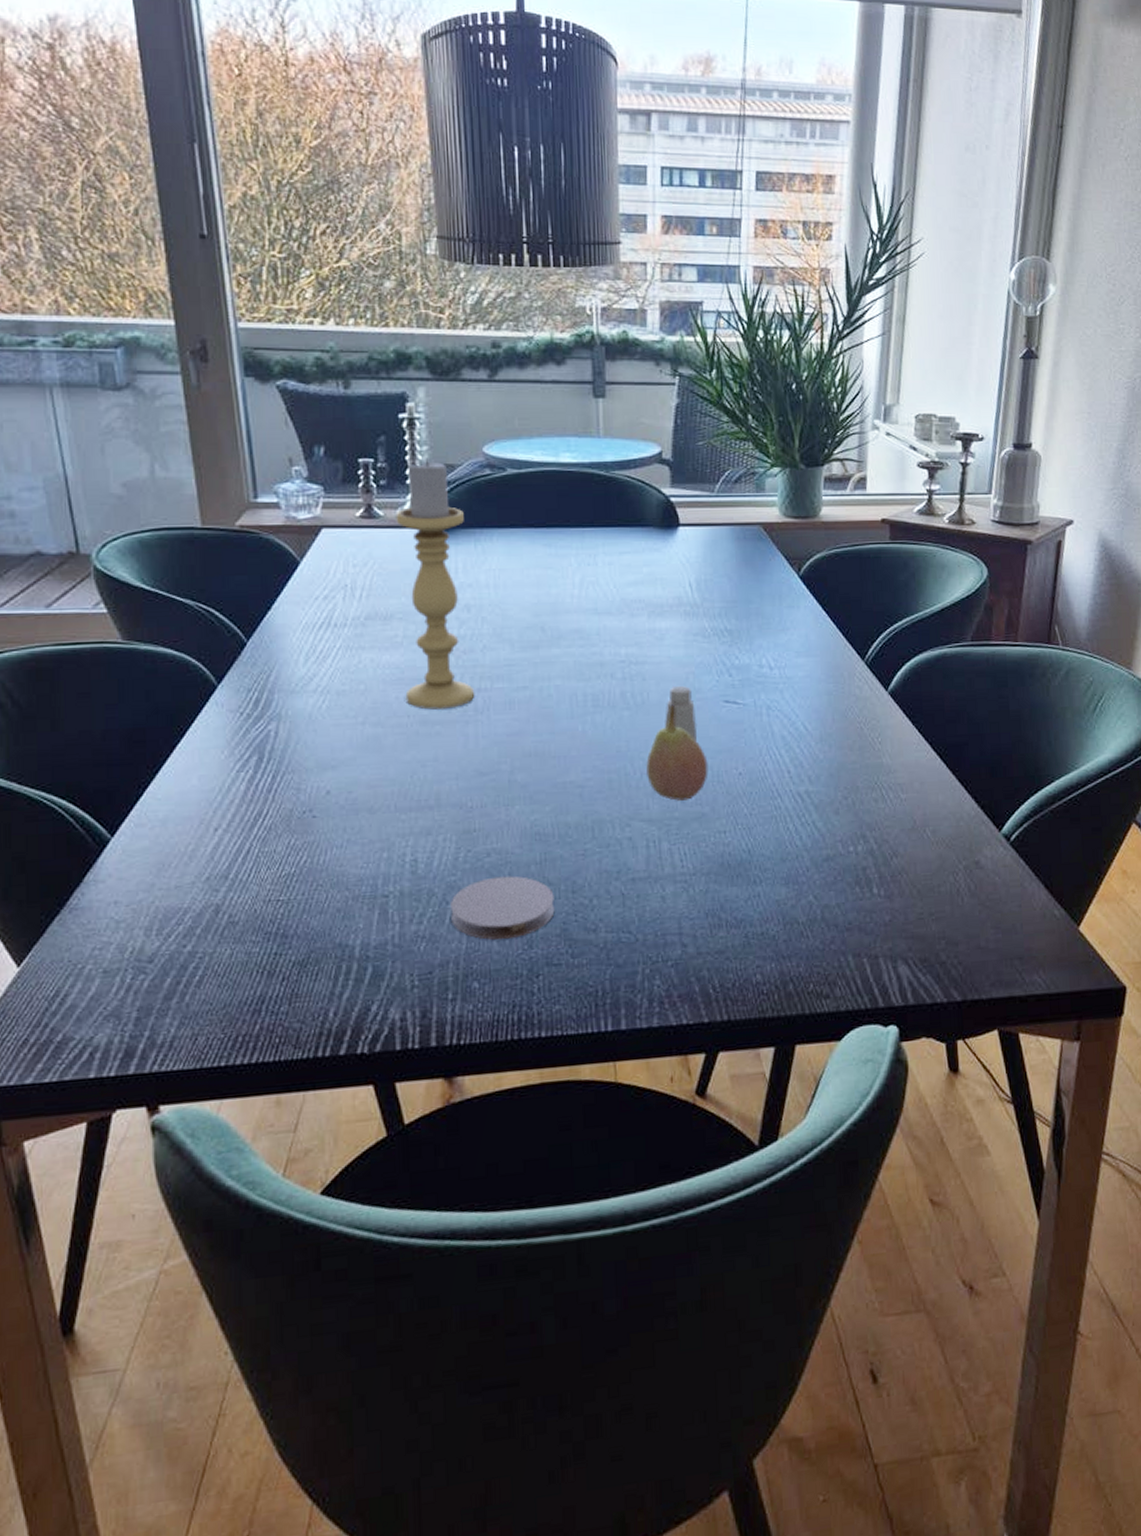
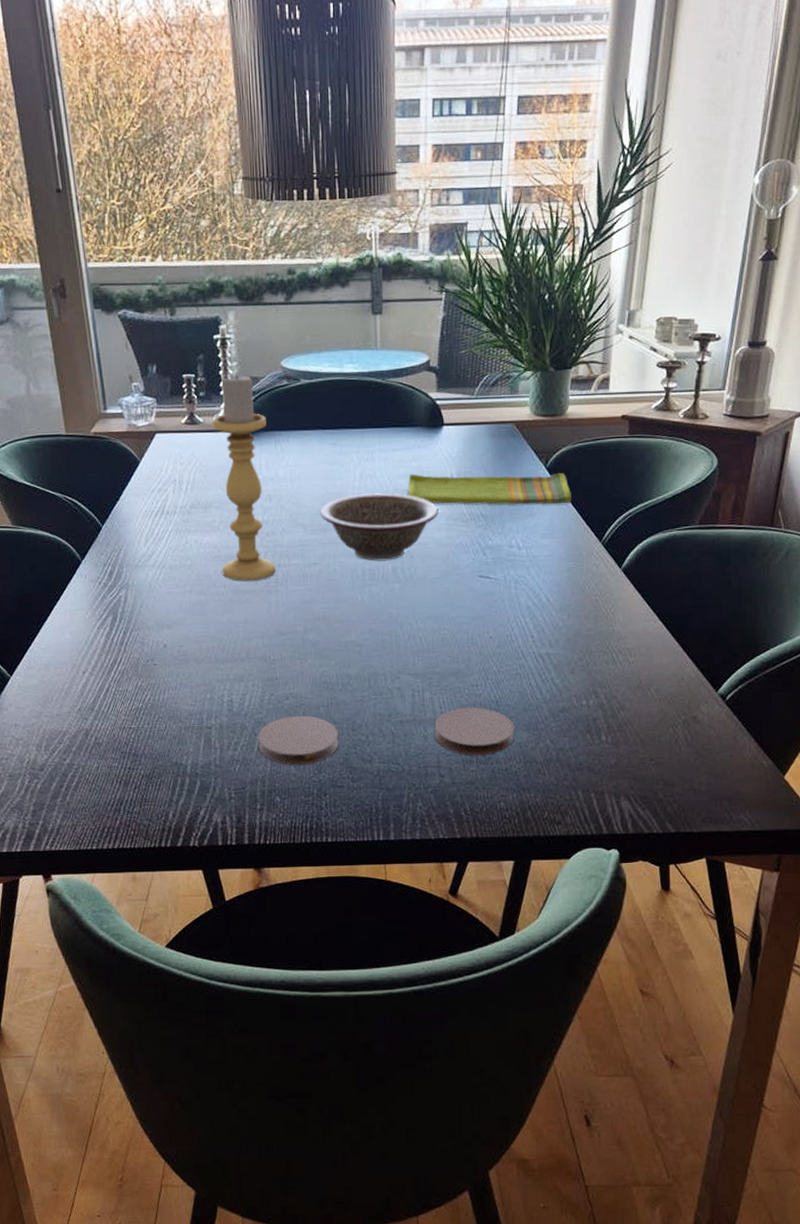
decorative bowl: none [531,603,675,684] -> present [320,493,439,561]
dish towel: none [638,580,829,618] -> present [408,473,571,505]
fruit: present [646,703,708,801] -> none [413,577,464,659]
saltshaker: present [665,686,697,741] -> none [429,563,455,610]
coaster: none [674,858,771,918] -> present [434,707,514,755]

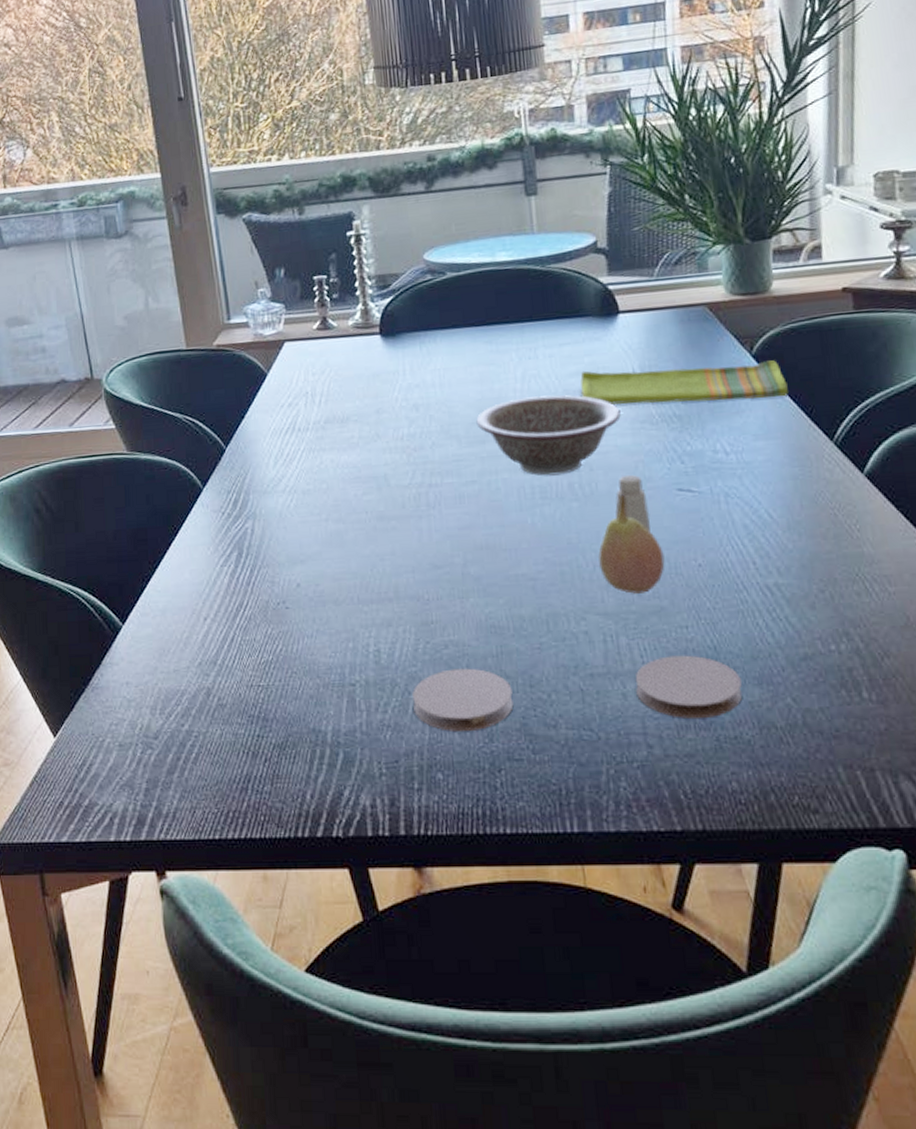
candle holder: present [212,372,276,581] -> none [348,270,427,506]
fruit: none [413,577,464,659] -> present [598,493,665,594]
saltshaker: none [429,563,455,610] -> present [615,475,650,532]

